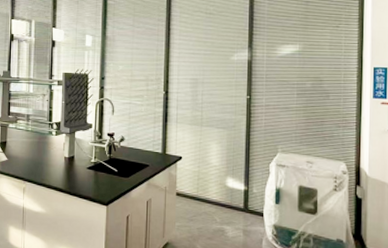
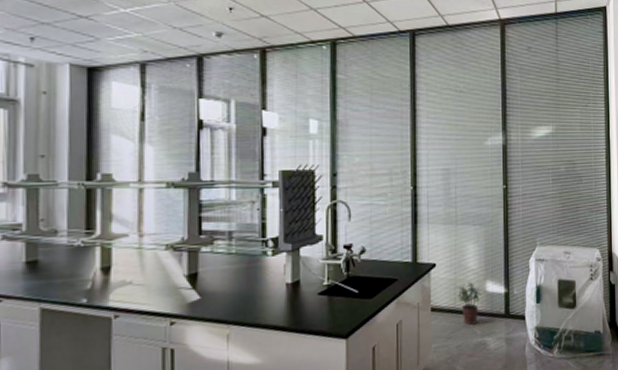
potted plant: none [201,176,222,213] -> present [458,282,481,325]

